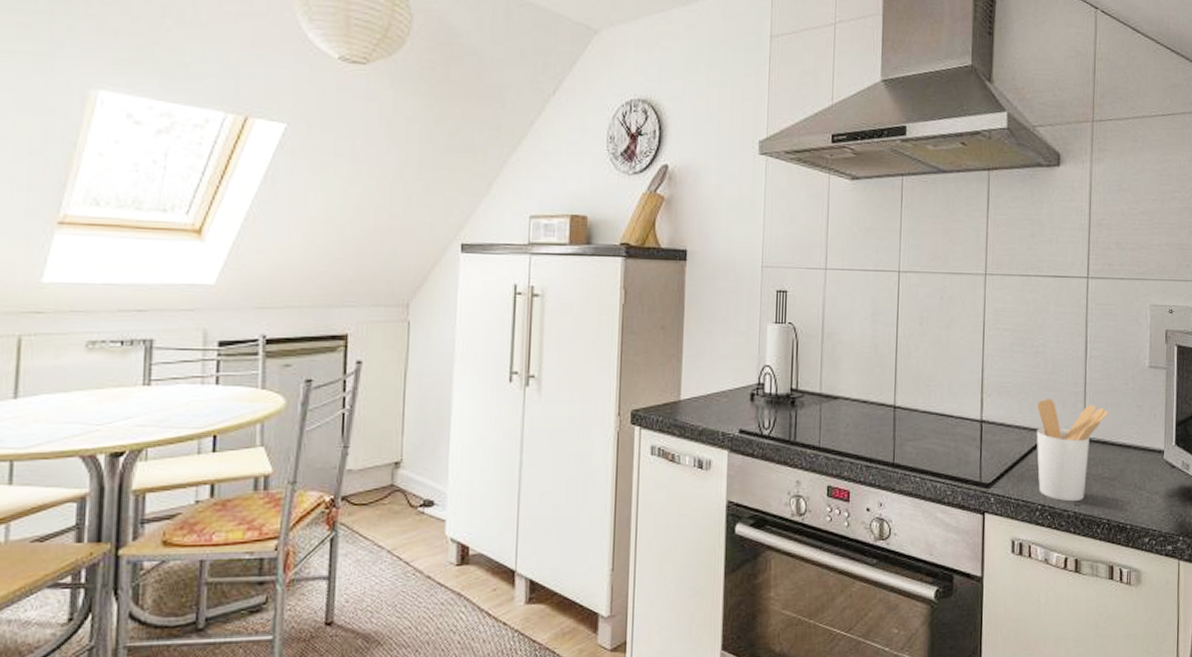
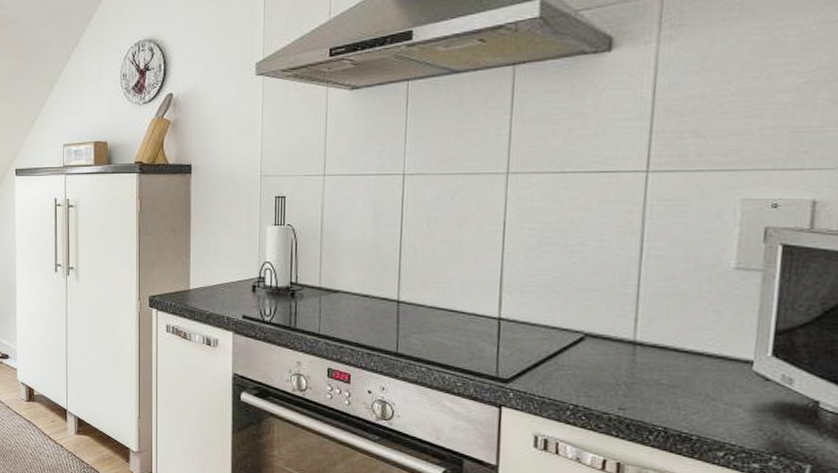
utensil holder: present [1036,399,1109,502] -> none [569,299,672,406]

